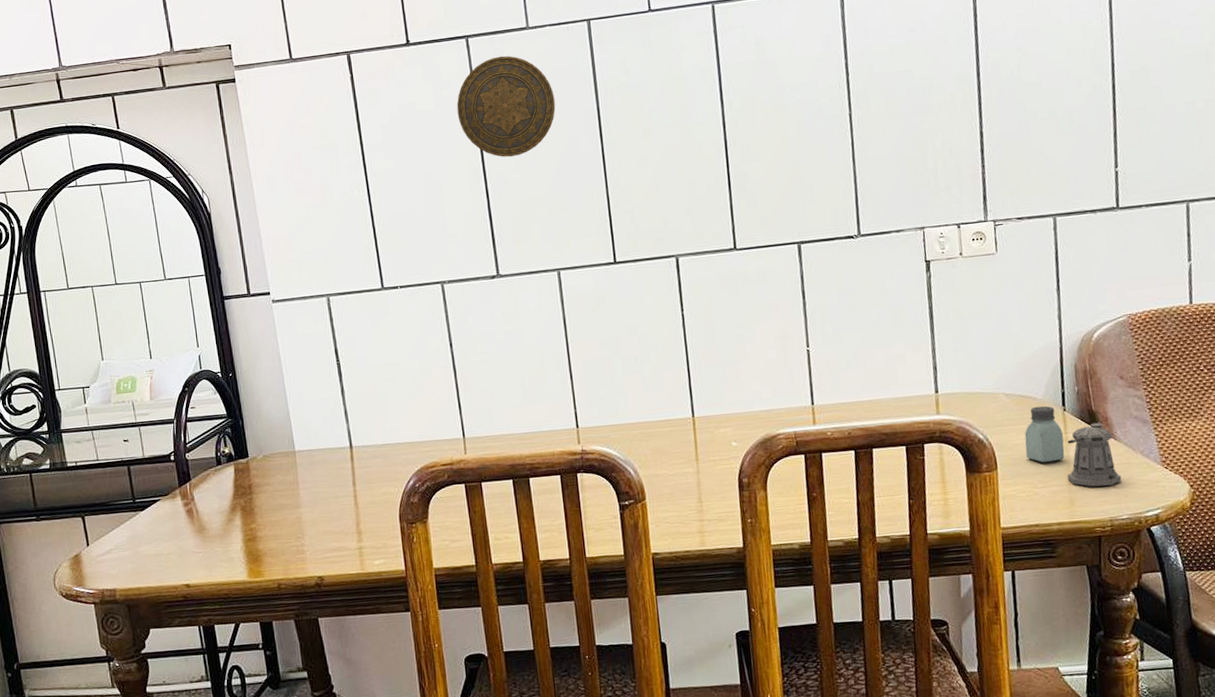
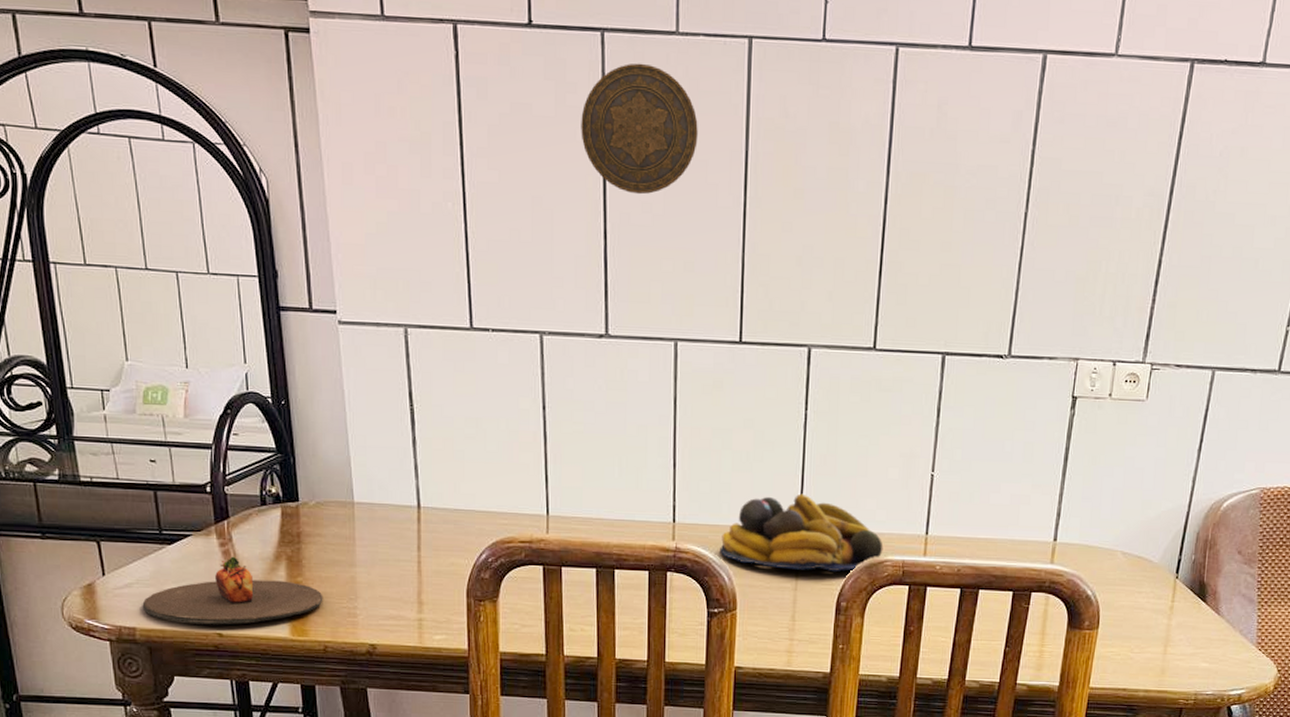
plate: none [120,513,275,580] -> present [142,556,323,625]
fruit bowl: none [622,384,774,456] -> present [720,493,883,571]
saltshaker: present [1024,405,1065,463] -> none [1129,570,1171,629]
pepper shaker: present [1067,422,1122,487] -> none [1164,595,1217,660]

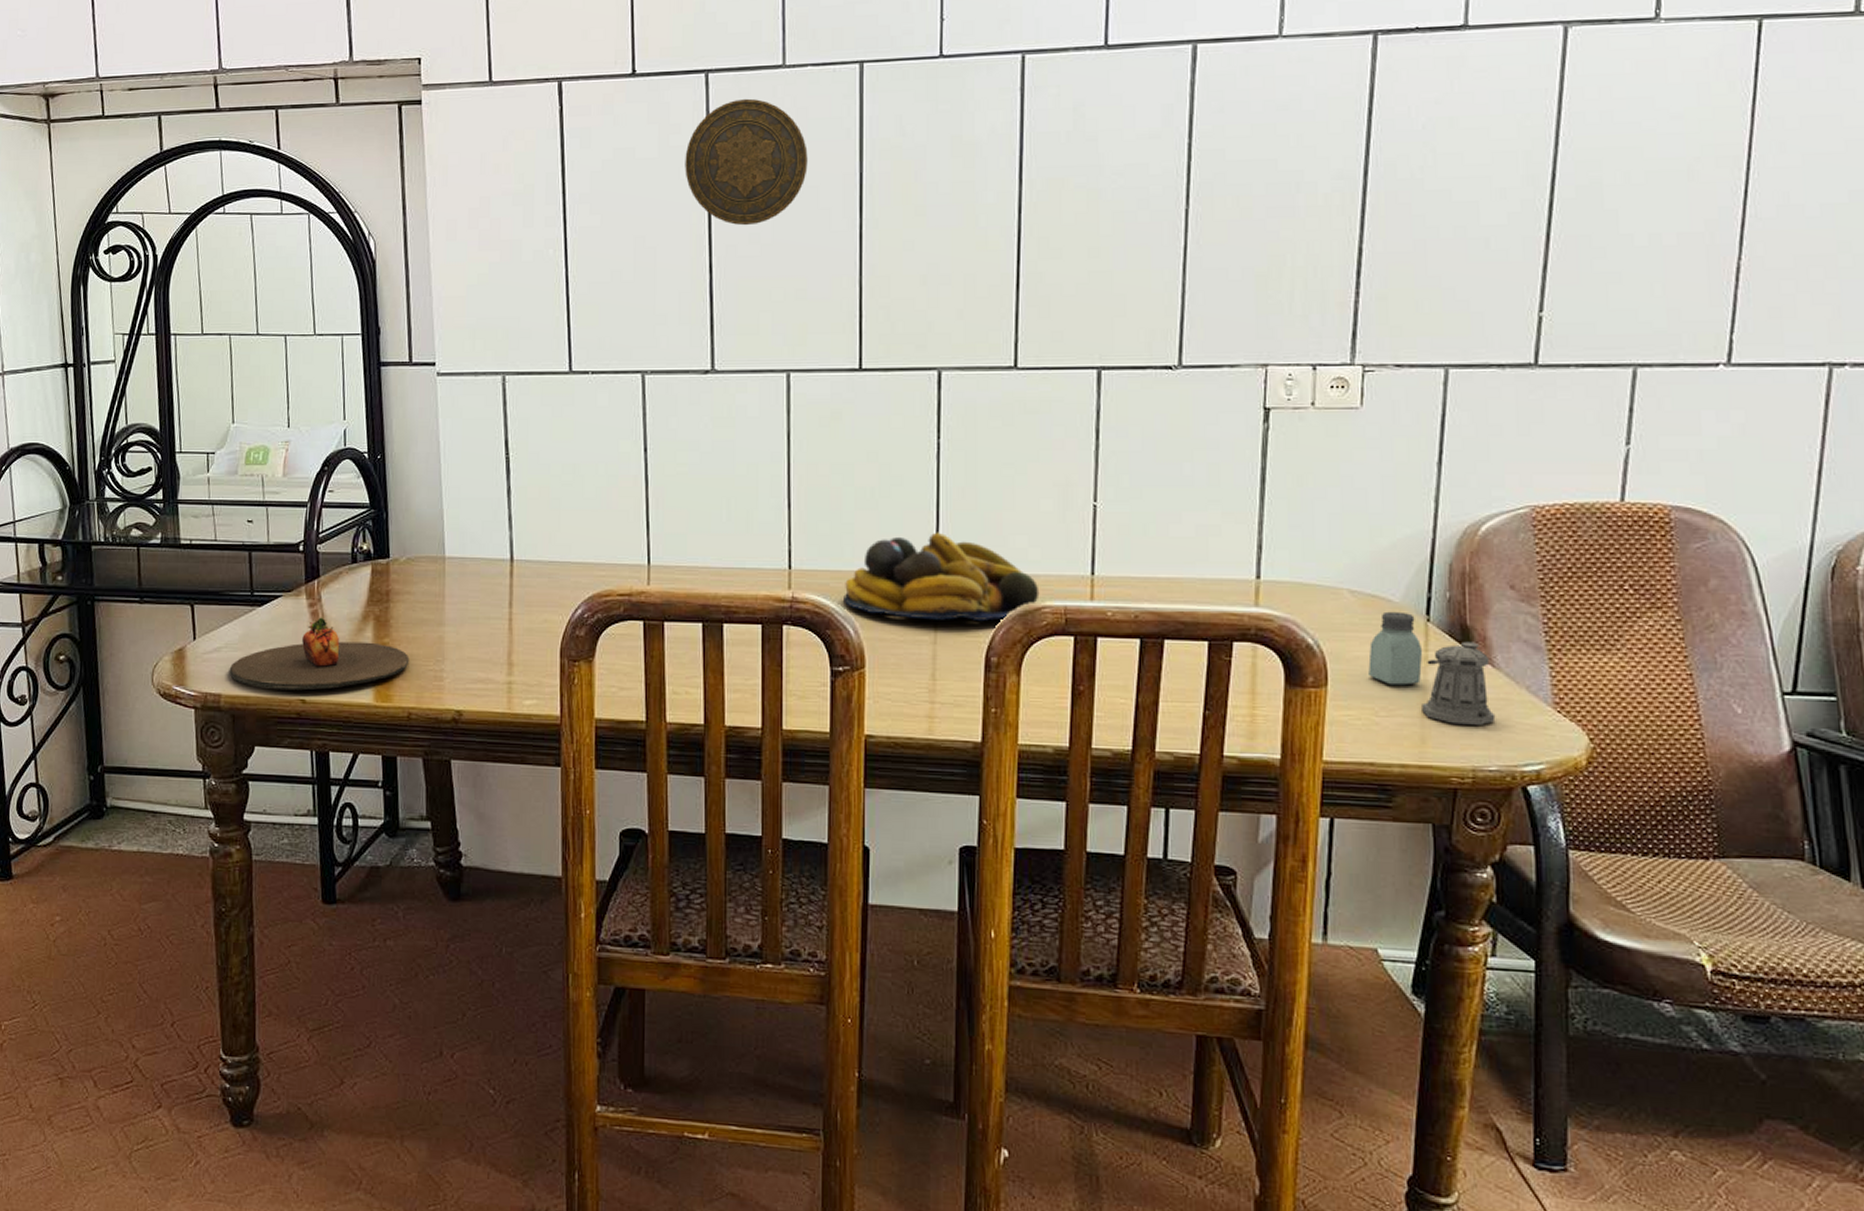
saltshaker: none [1129,570,1171,629] -> present [1368,611,1423,686]
pepper shaker: none [1164,595,1217,660] -> present [1422,641,1496,725]

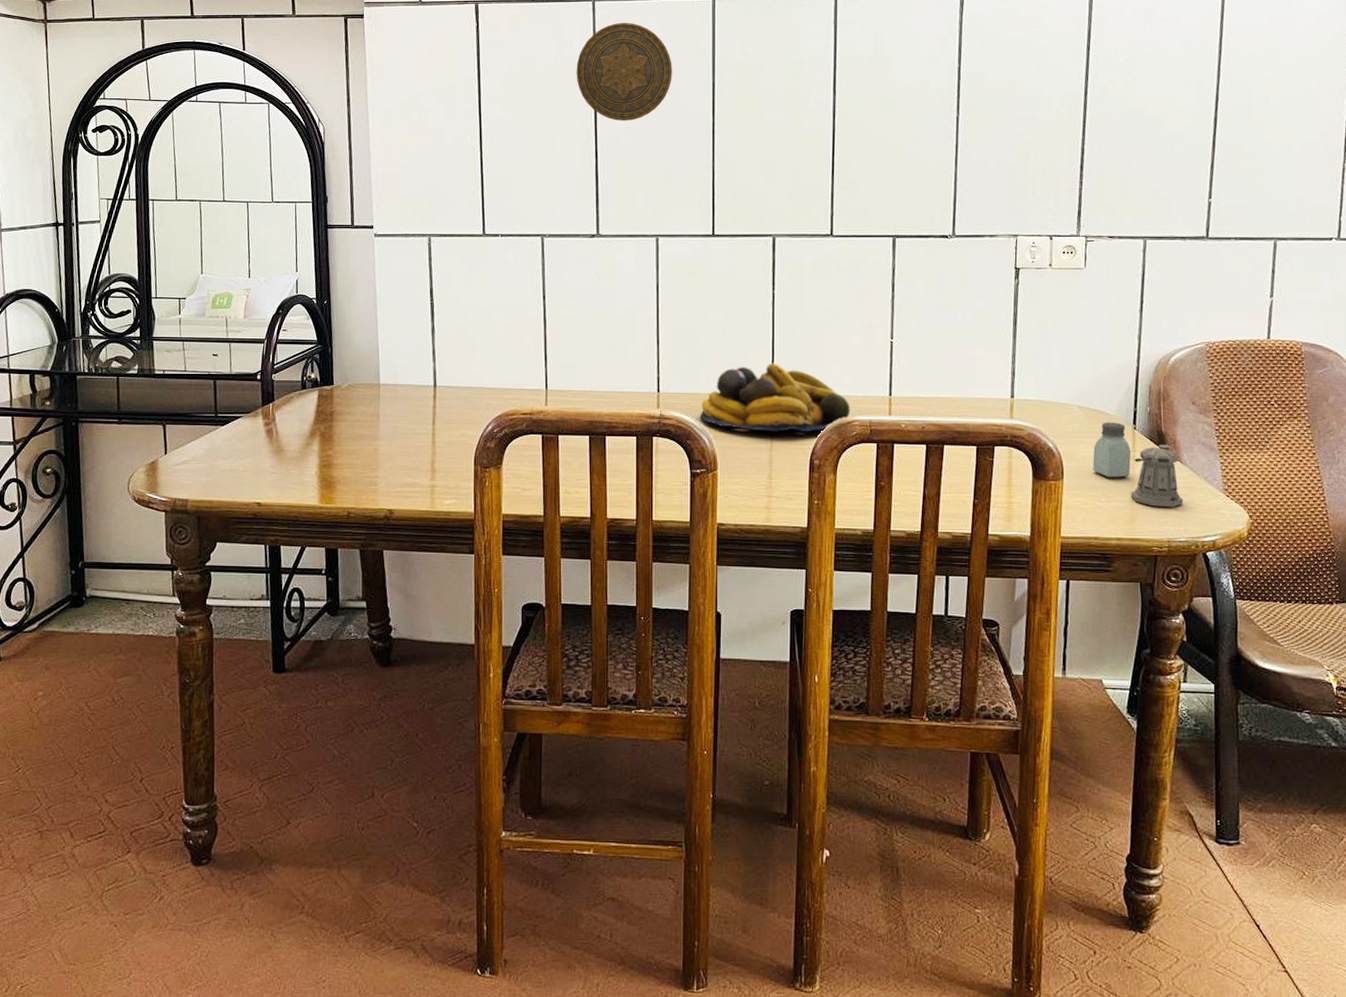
plate: present [229,617,410,691] -> none [195,434,349,495]

